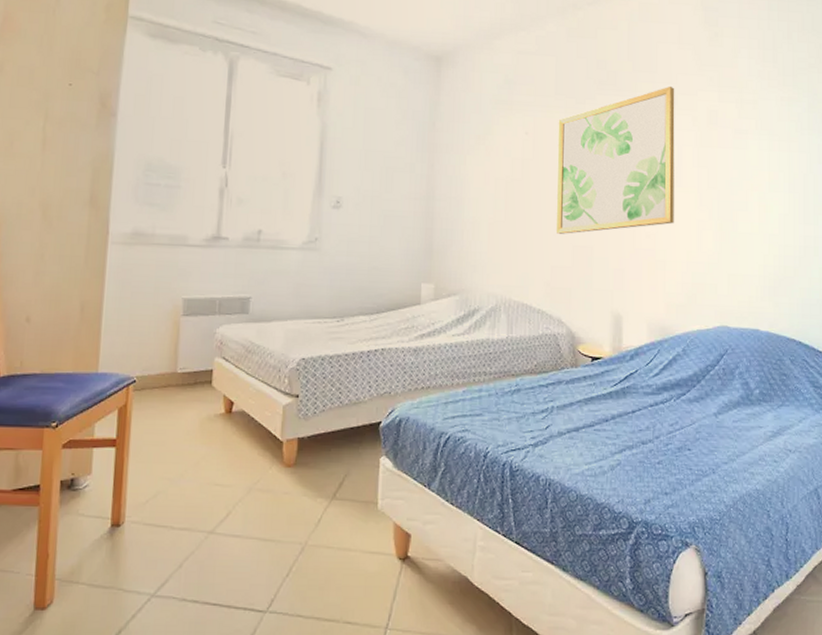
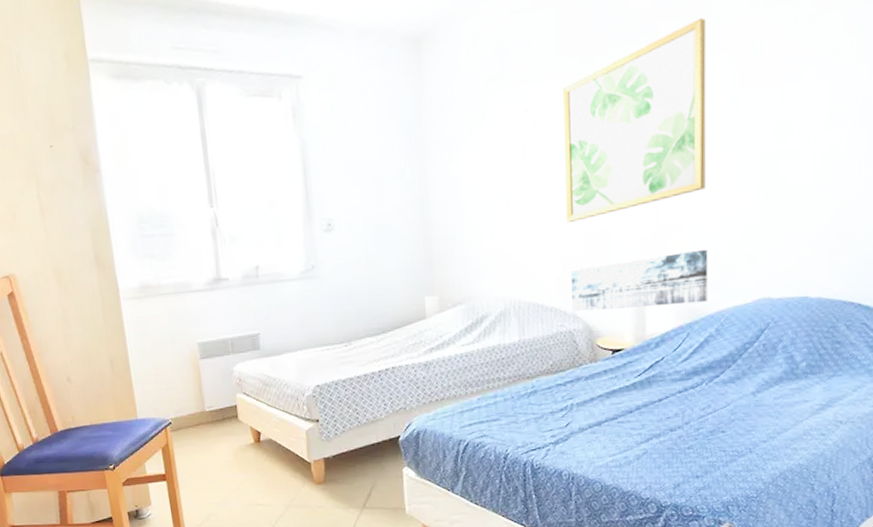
wall art: none [557,275,676,323] -> present [571,249,708,313]

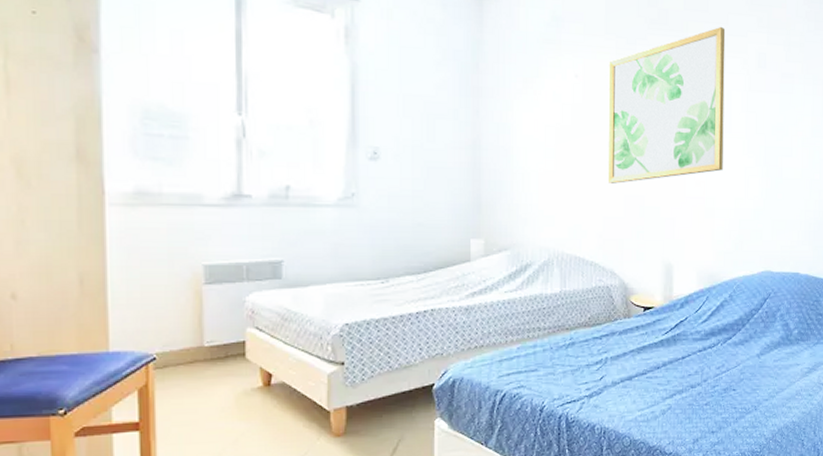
wall art: present [571,249,708,313] -> none [610,222,724,270]

